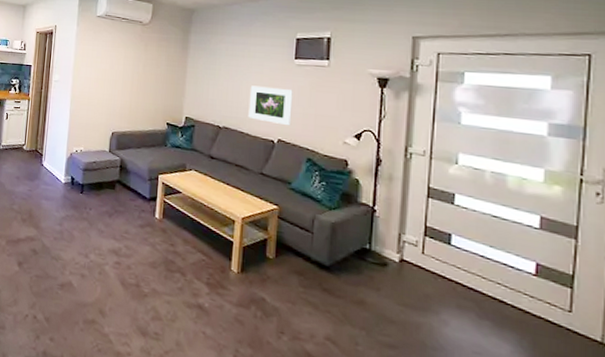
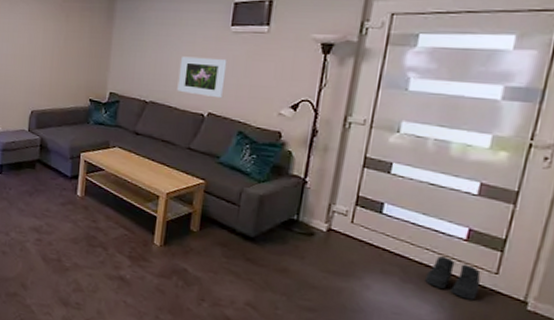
boots: none [501,291,555,340] -> present [425,256,481,300]

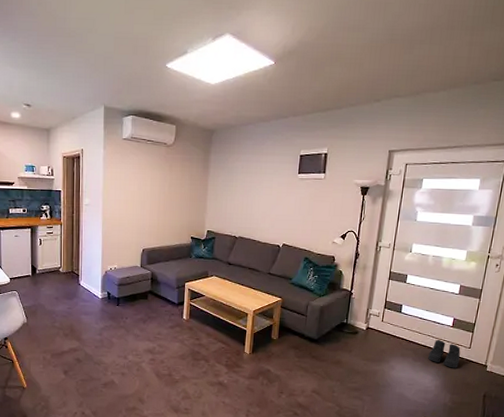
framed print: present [177,56,227,99] -> none [259,199,296,232]

